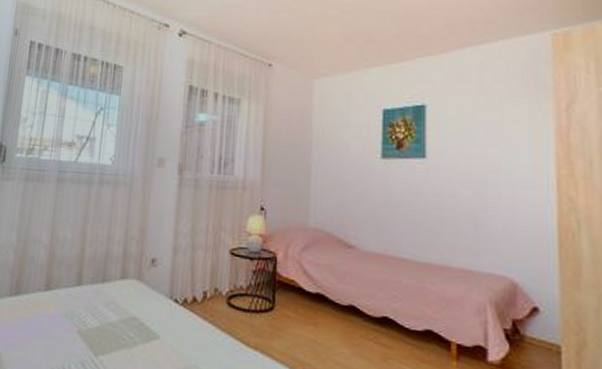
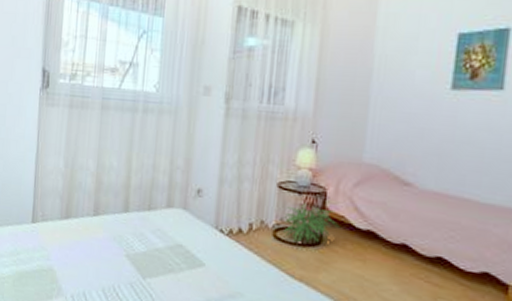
decorative plant: none [232,268,290,309] -> present [278,202,340,243]

